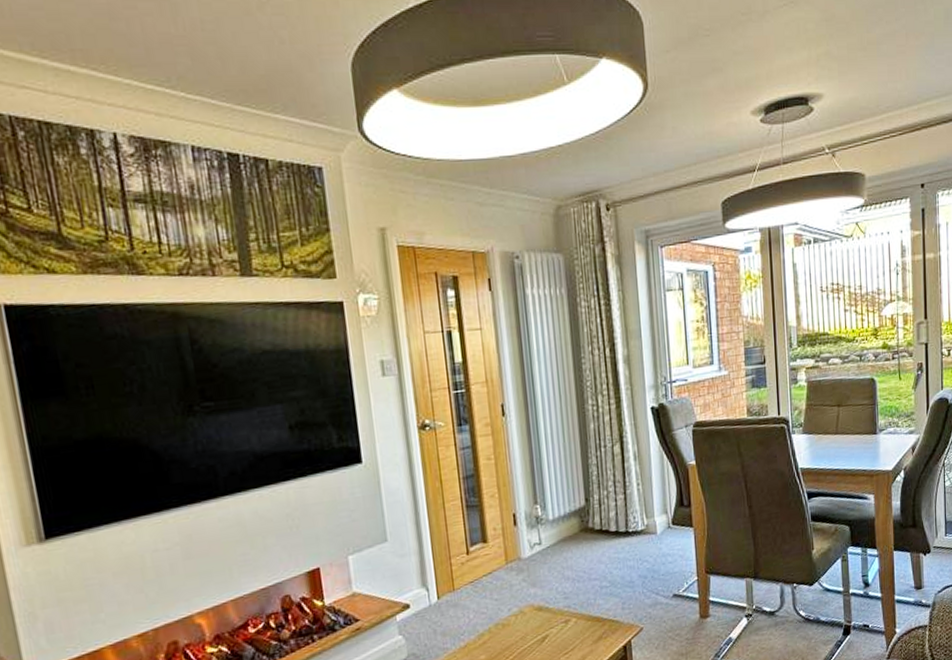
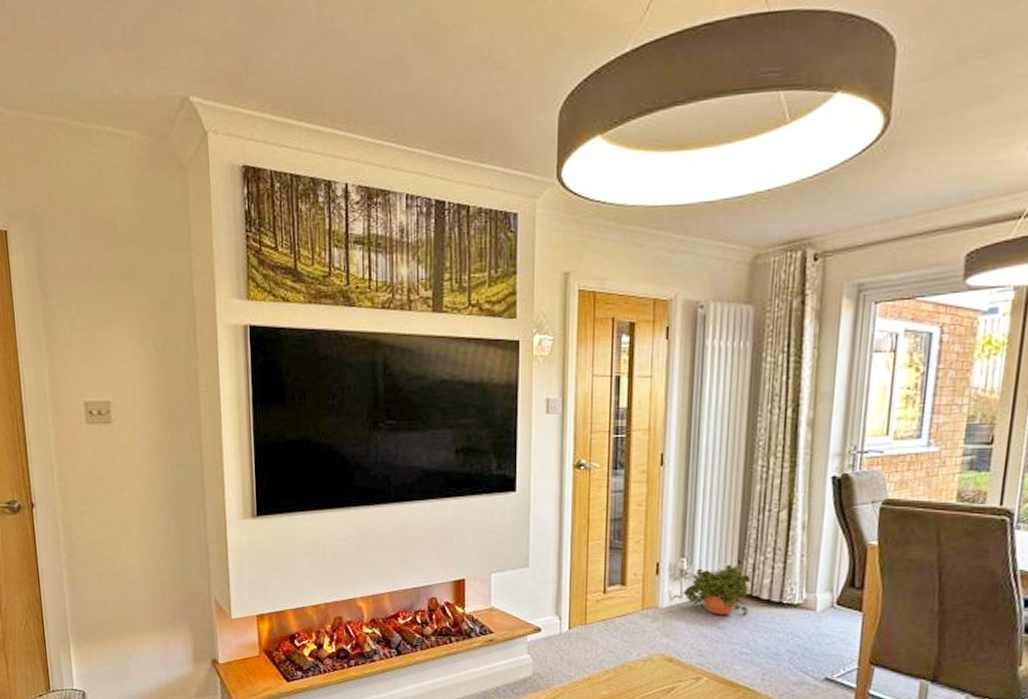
potted plant: none [541,503,601,555] -> present [683,564,752,616]

